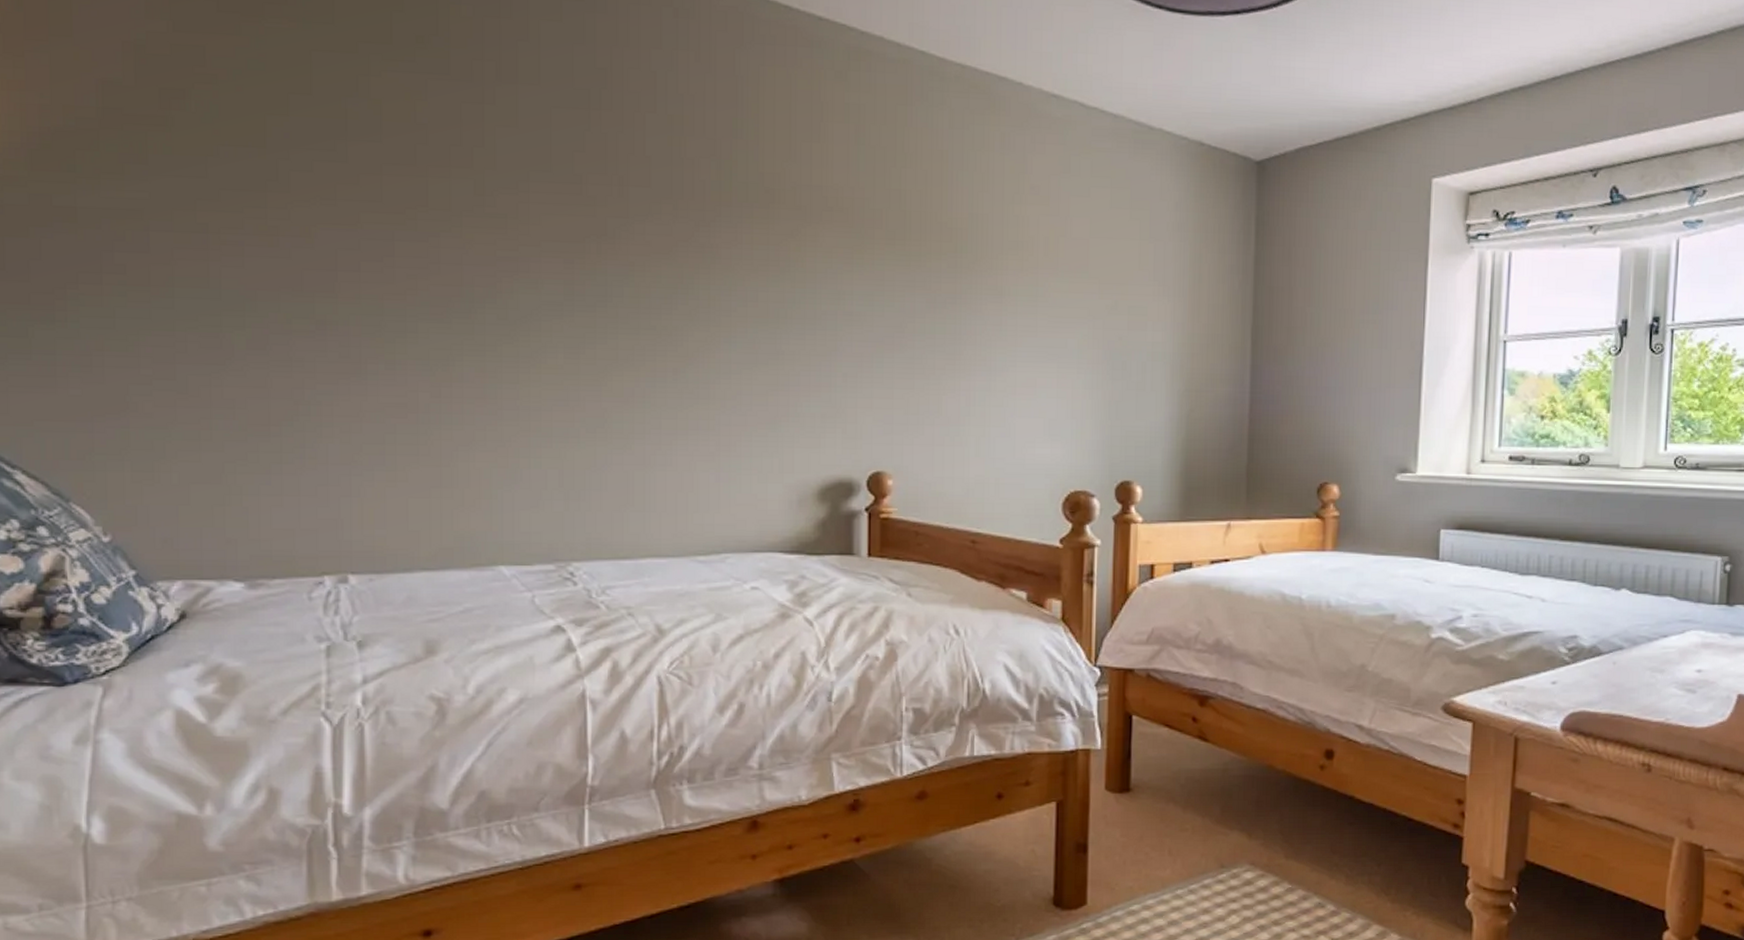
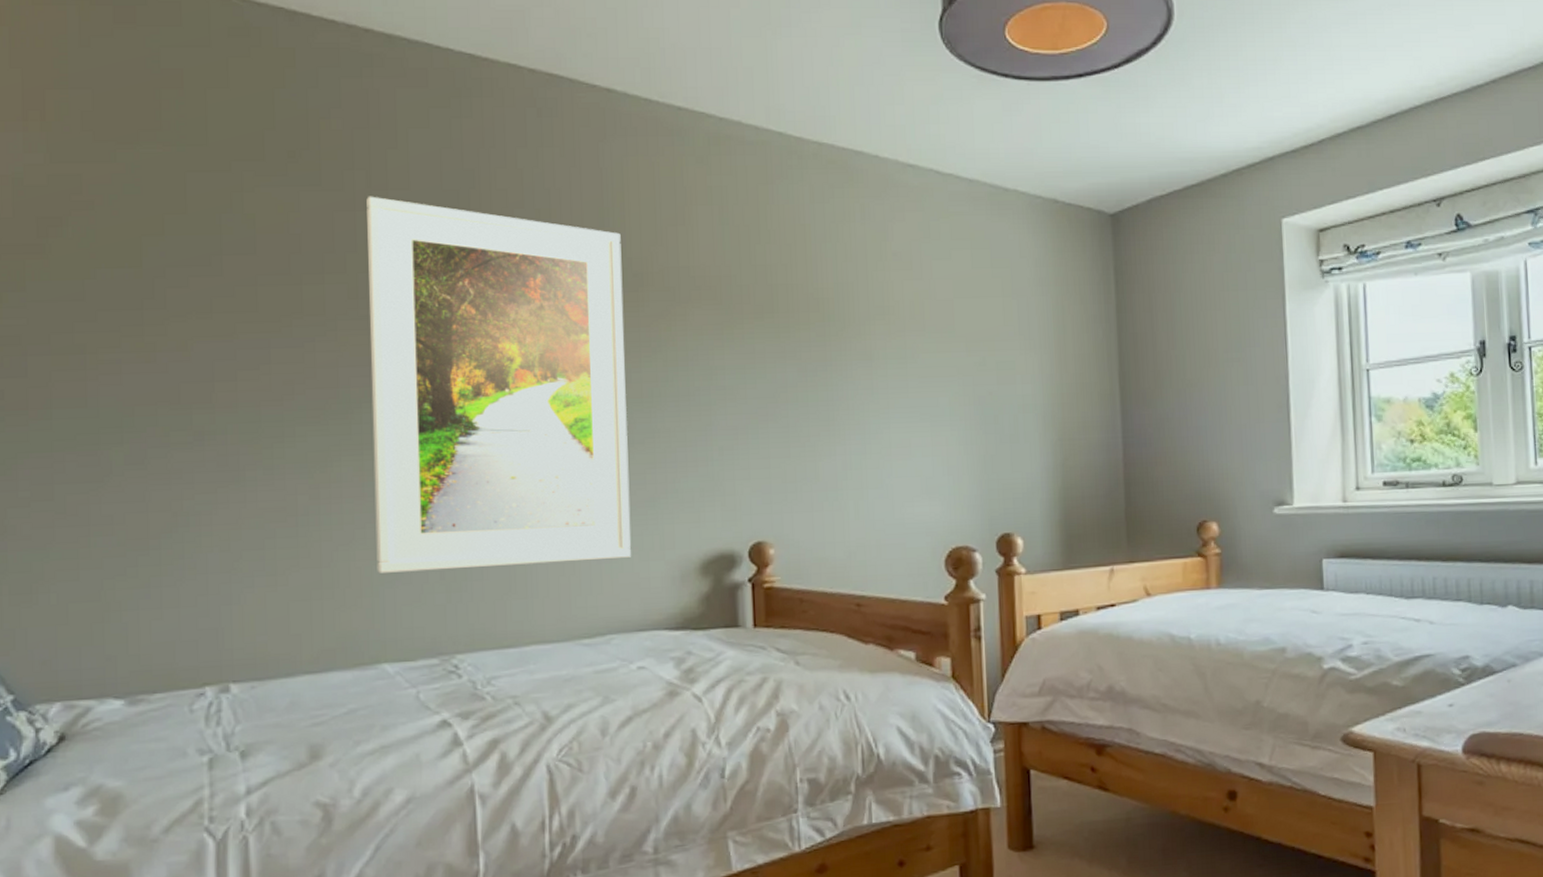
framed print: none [495,89,754,479] -> present [366,196,632,573]

